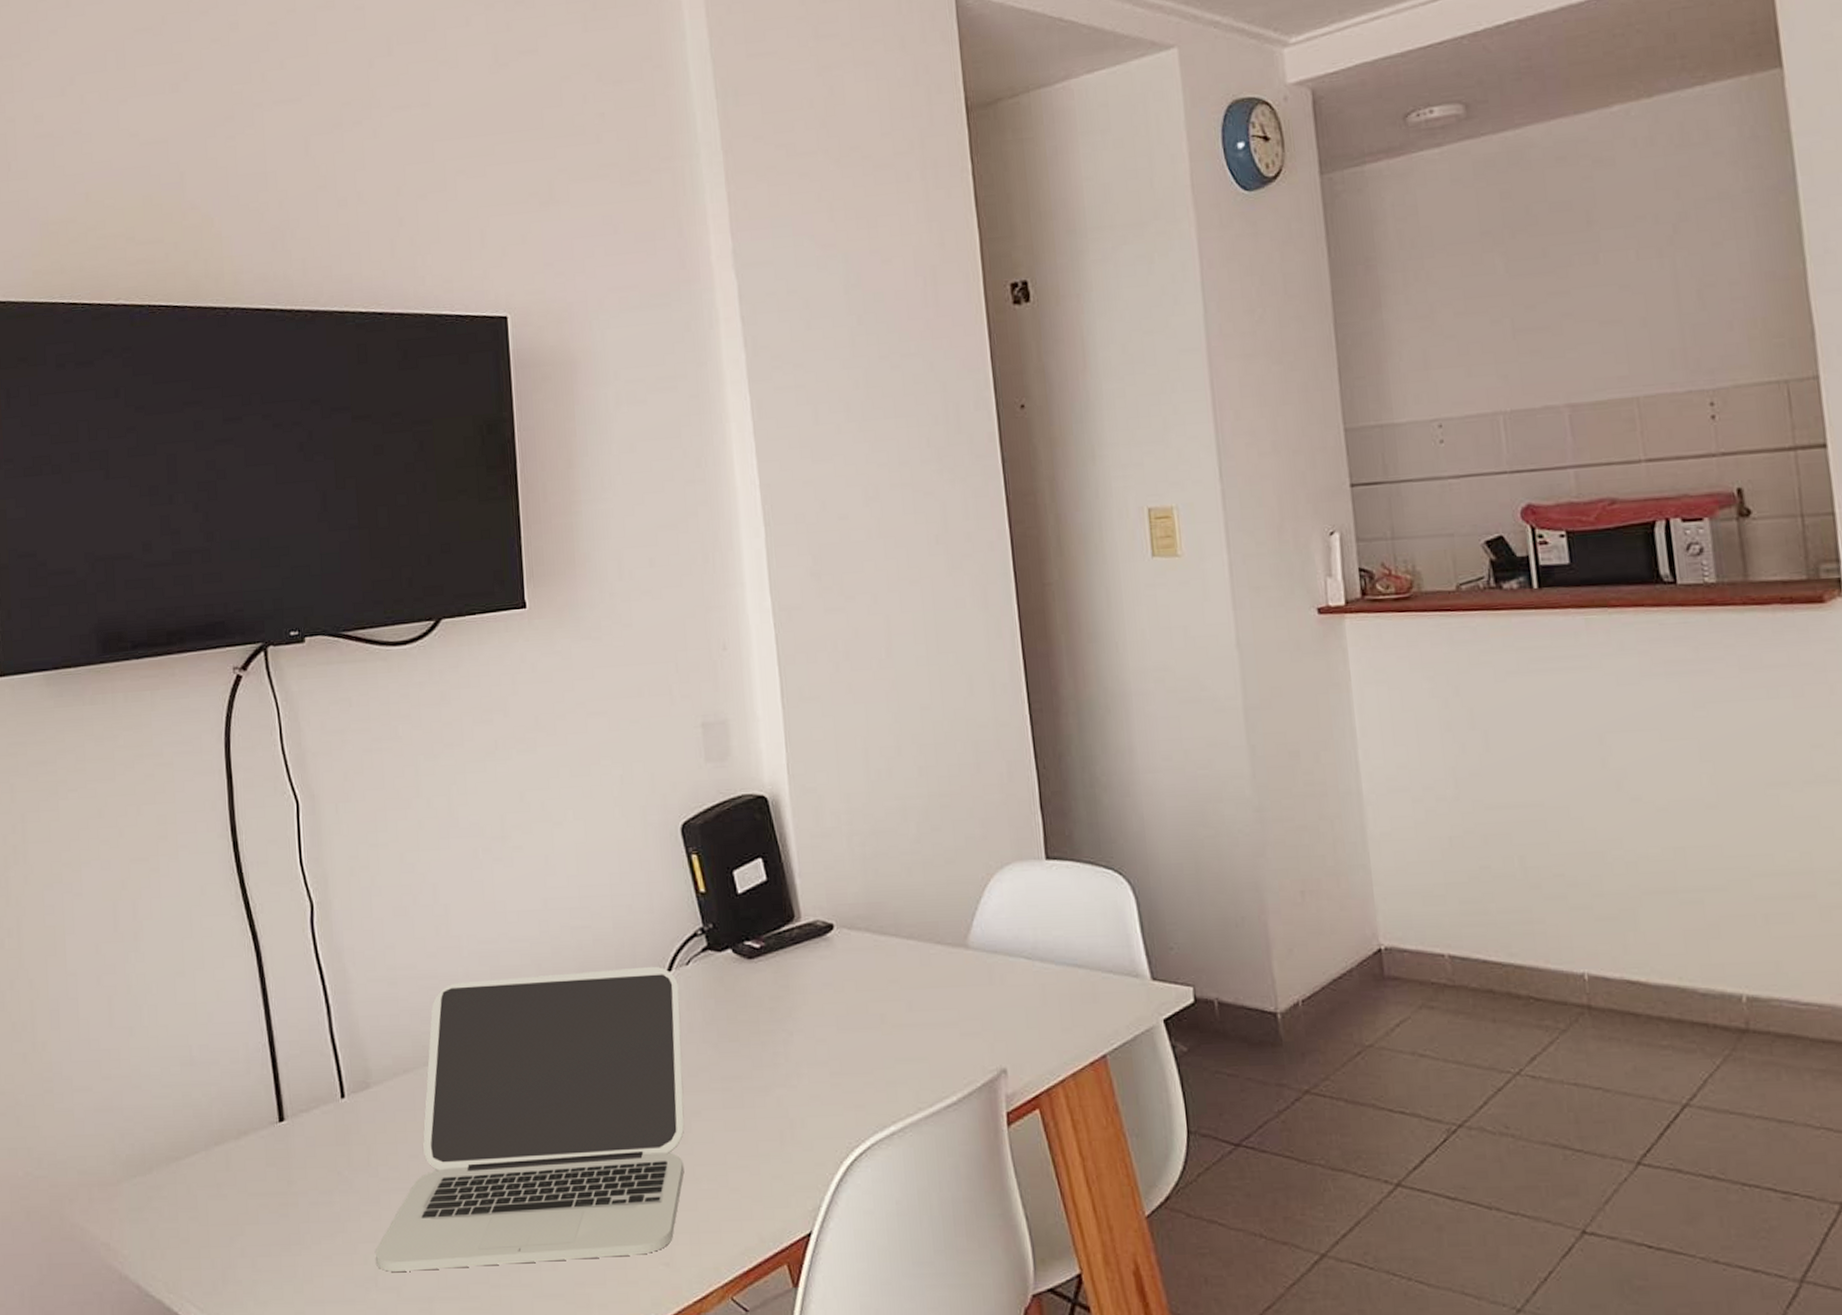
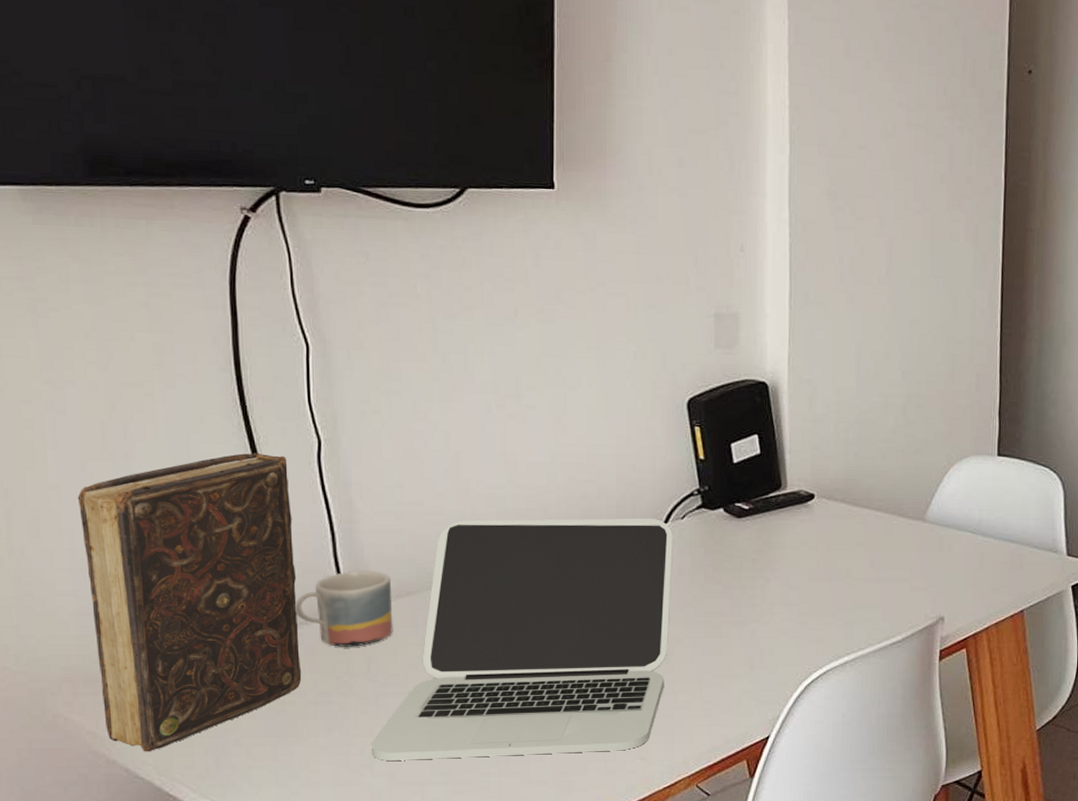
book: none [92,922,303,1266] -> present [77,452,302,752]
mug: none [294,1046,392,1138] -> present [295,570,393,648]

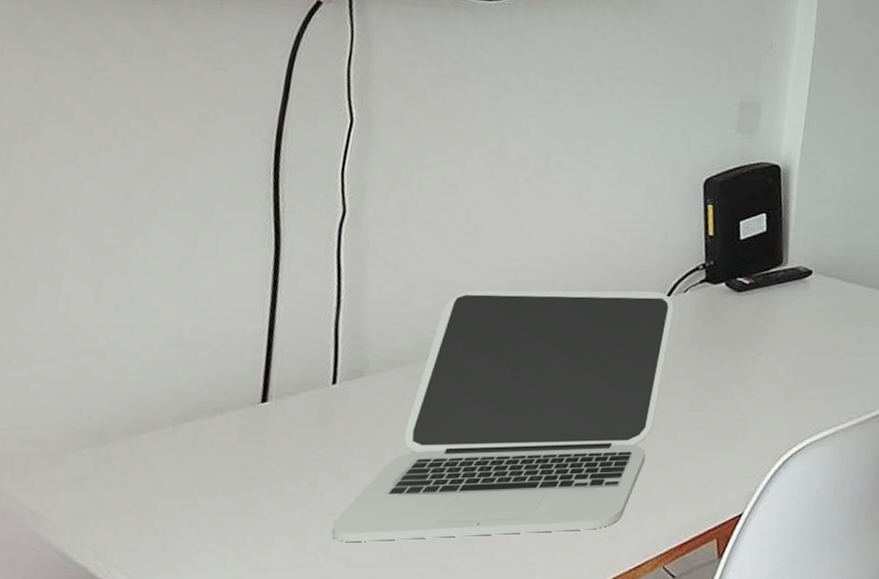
book: present [77,452,302,752] -> none [50,220,308,534]
mug: present [295,570,393,648] -> none [283,339,388,420]

